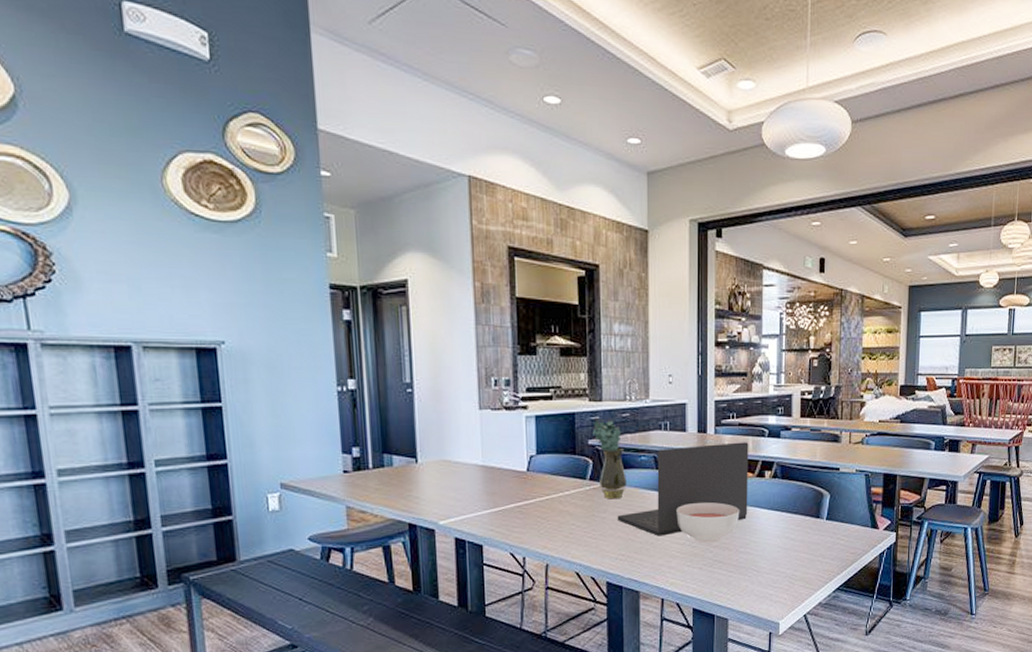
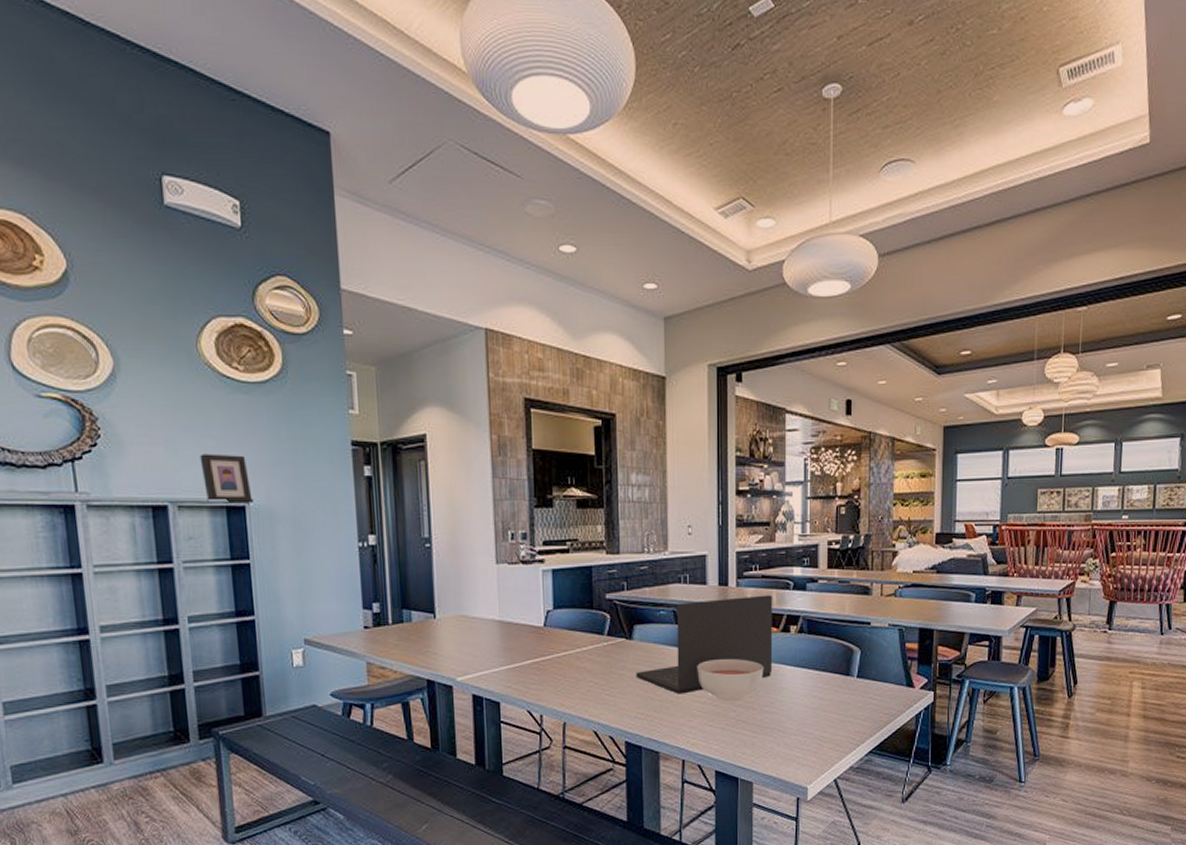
picture frame: none [166,293,224,345] -> present [200,454,253,504]
vase: present [593,417,627,499] -> none [610,570,645,656]

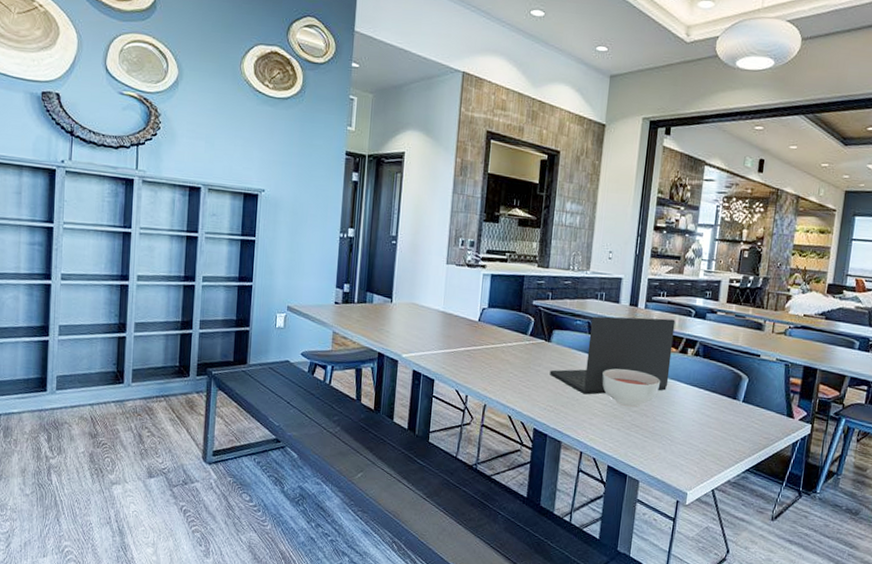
picture frame: present [200,454,253,504] -> none [230,150,265,193]

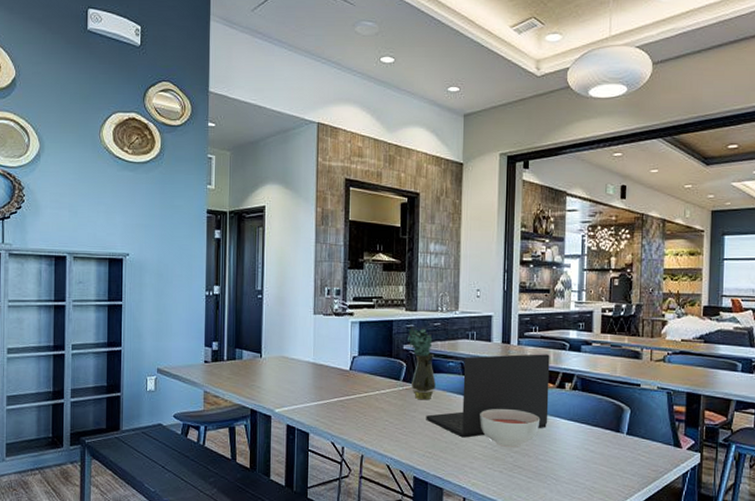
vase: none [537,281,562,356] -> present [408,325,436,400]

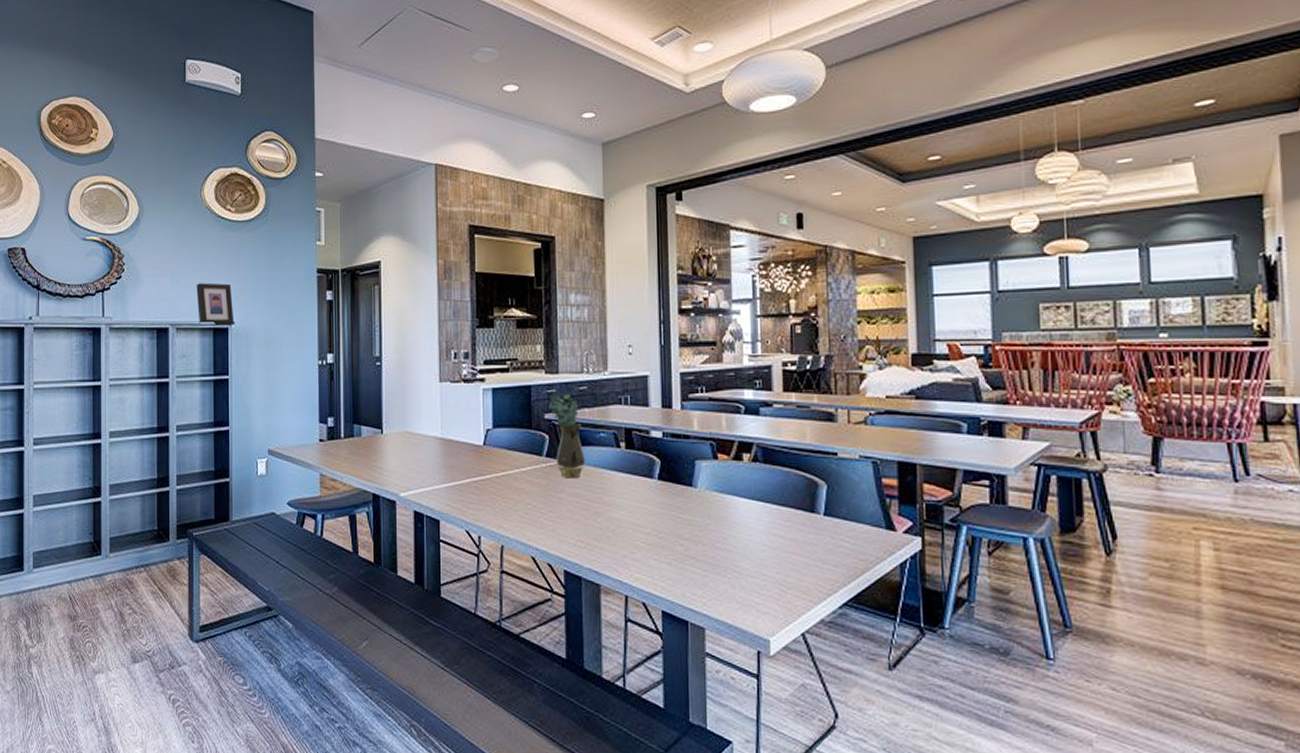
picture frame: none [93,217,129,257] -> present [196,283,234,326]
laptop: present [426,354,550,438] -> none [575,419,724,523]
bowl: present [480,408,541,448] -> none [640,486,715,535]

